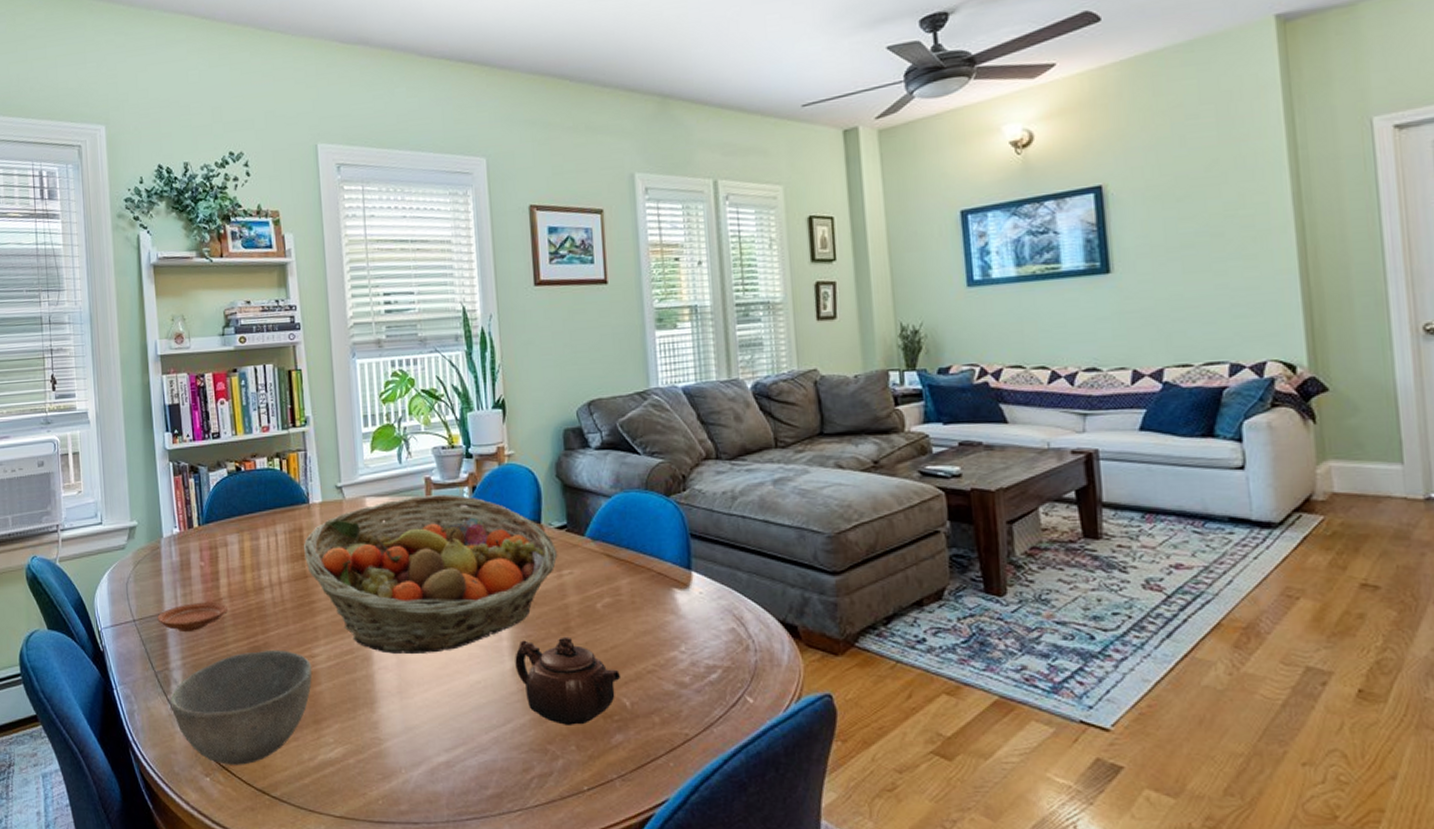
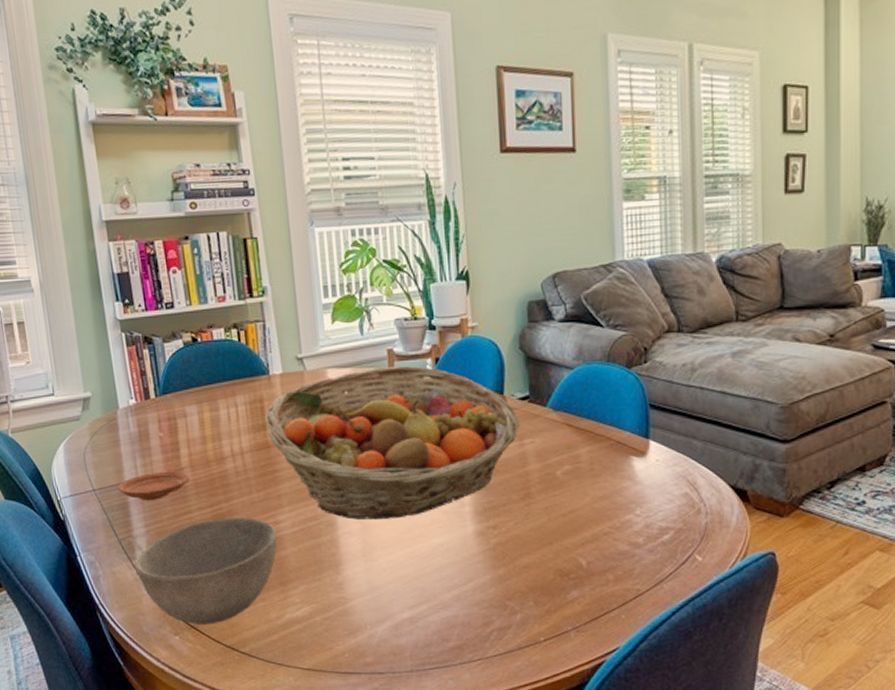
teapot: present [515,636,621,725] -> none [476,502,579,583]

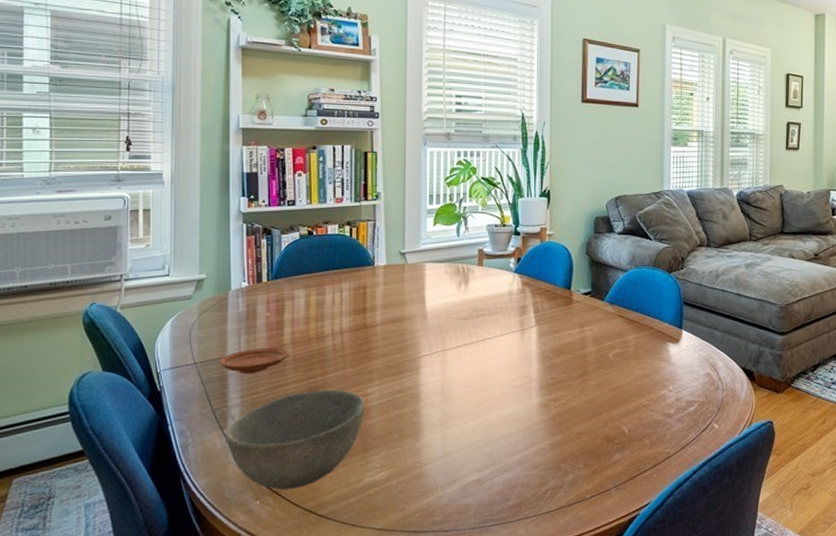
fruit basket: present [264,366,520,519] -> none [365,264,582,392]

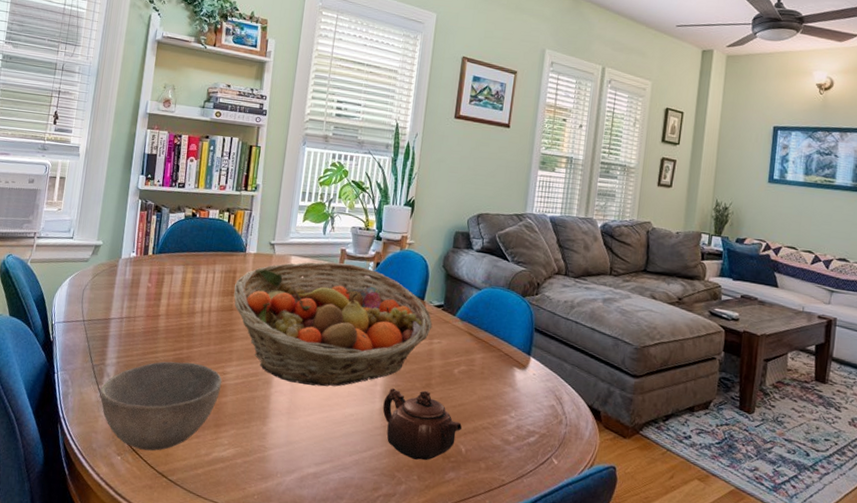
plate: present [219,347,291,374] -> none [103,314,164,338]
fruit basket: none [365,264,582,392] -> present [234,261,433,387]
teapot: none [541,379,623,448] -> present [383,388,463,461]

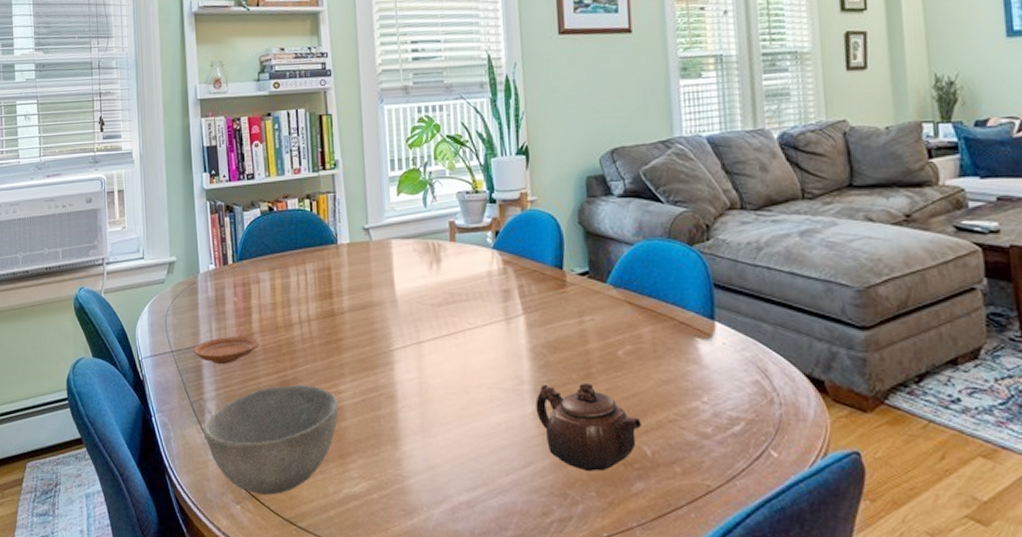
plate: none [103,314,164,338] -> present [193,336,260,365]
fruit basket: present [234,261,433,387] -> none [331,238,580,394]

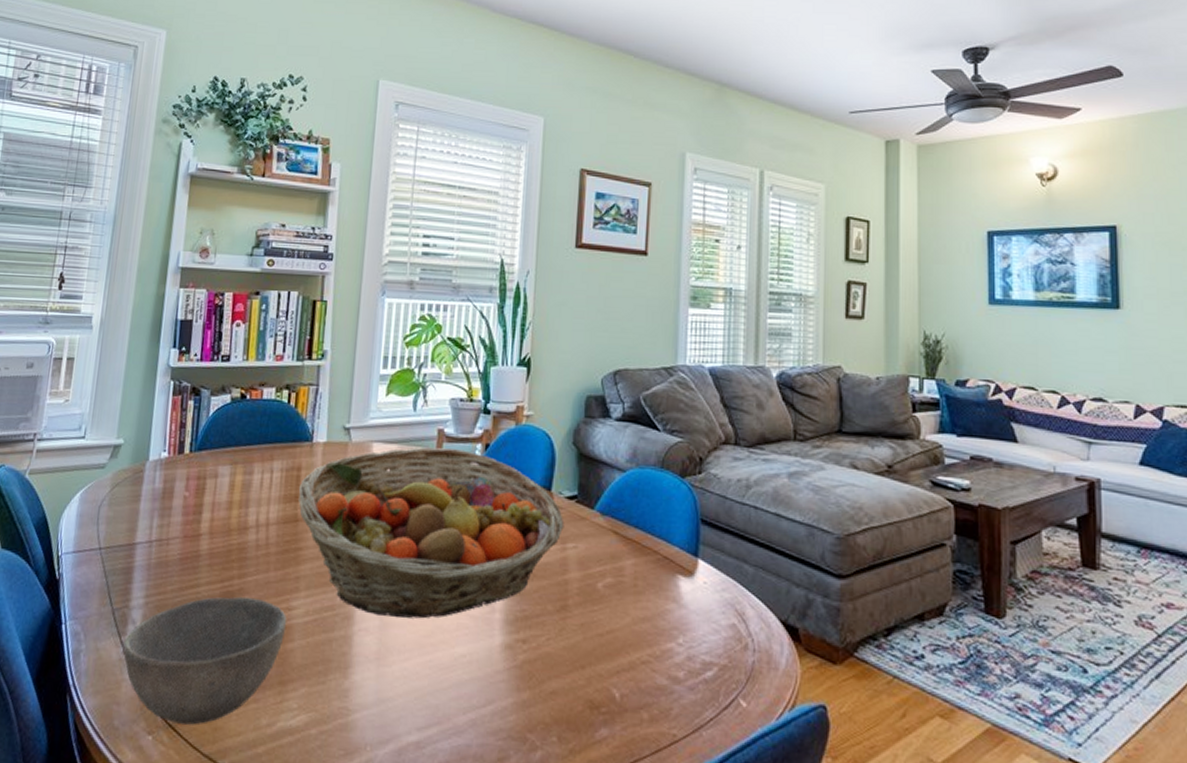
plate: present [193,336,260,365] -> none [126,536,207,568]
fruit basket: none [331,238,580,394] -> present [298,447,565,619]
teapot: present [536,382,642,472] -> none [505,614,614,714]

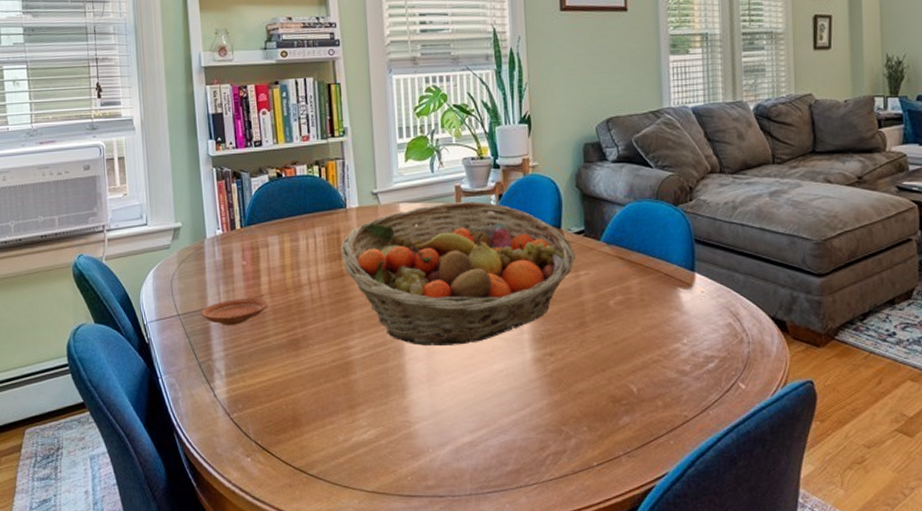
bowl: present [123,596,287,725] -> none [213,342,348,446]
plate: none [126,536,207,568] -> present [201,298,269,326]

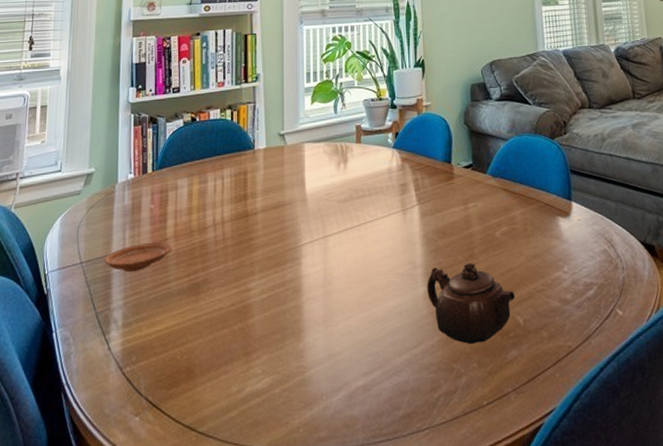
fruit basket: present [340,201,576,346] -> none [246,140,465,285]
teapot: none [534,330,630,409] -> present [427,262,516,344]

